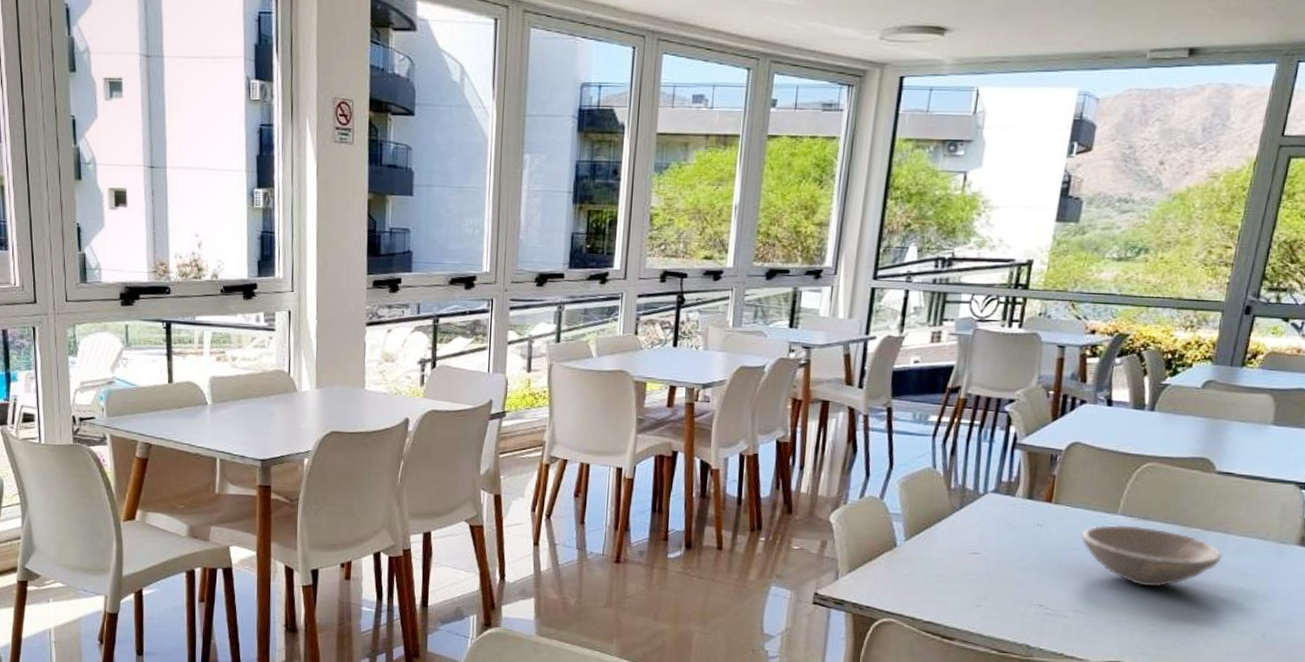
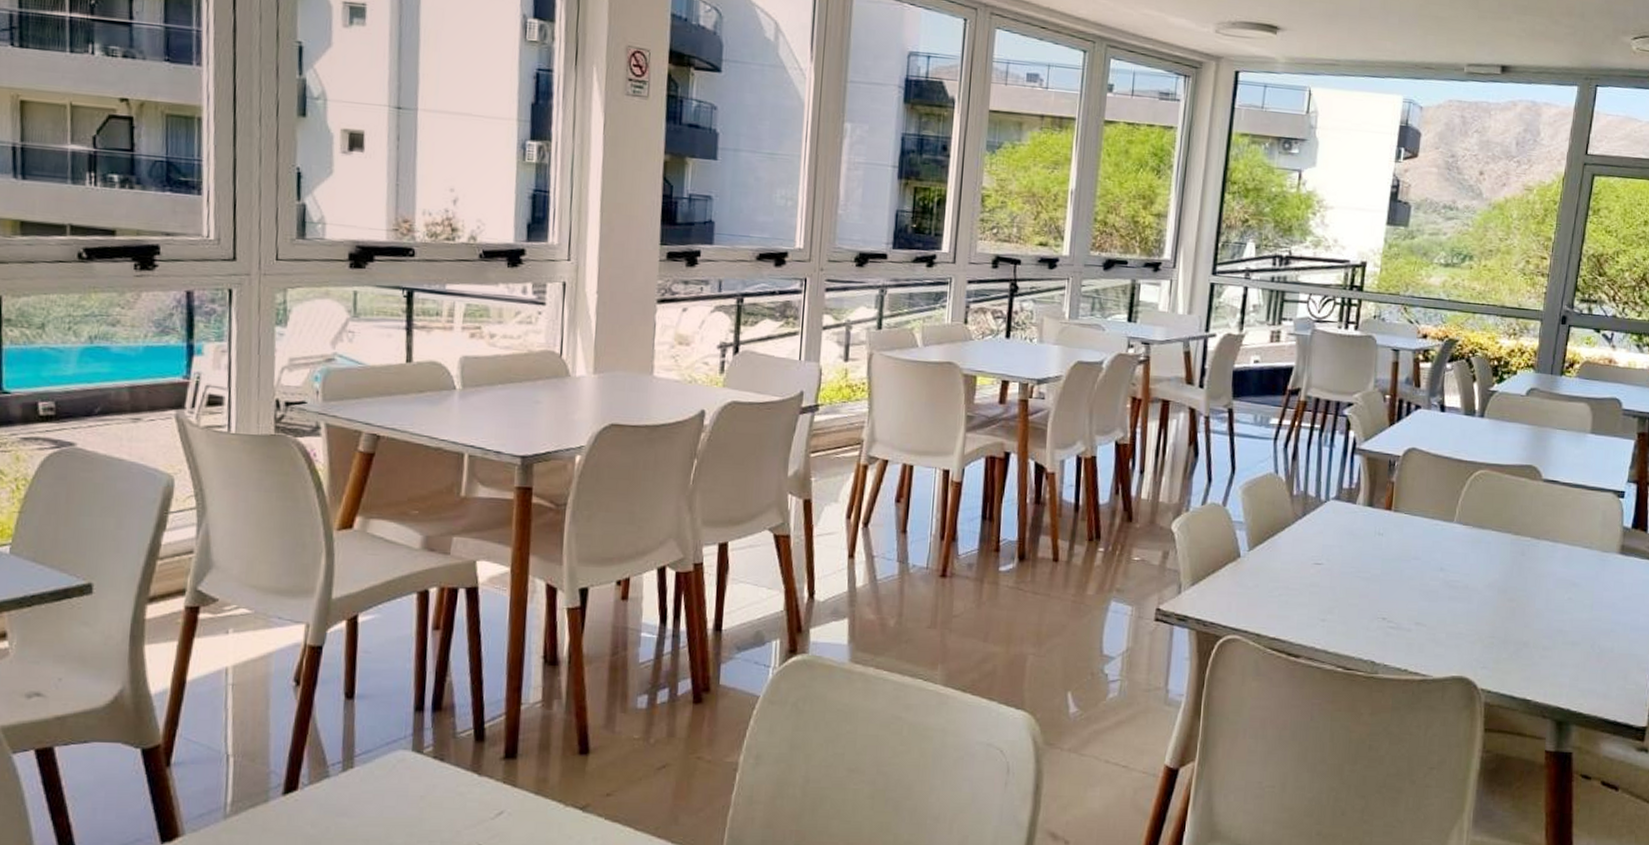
bowl: present [1080,524,1223,588] -> none [1419,533,1553,598]

